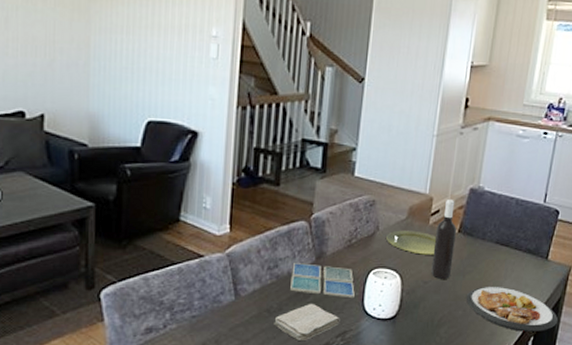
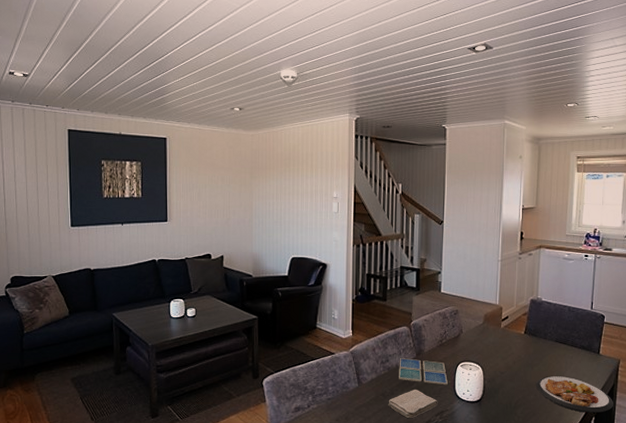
plate: present [386,230,437,255] -> none [469,332,508,351]
wine bottle: present [431,198,457,279] -> none [506,308,524,370]

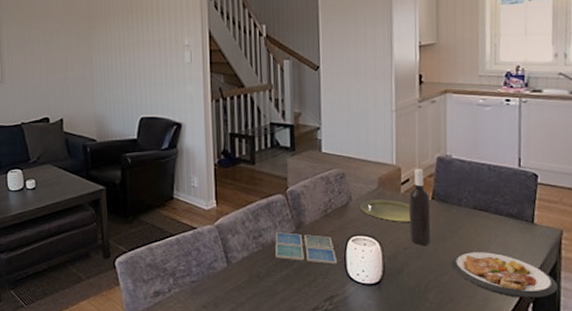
washcloth: present [388,389,438,418] -> none [264,269,326,304]
plate: none [469,332,508,351] -> present [360,199,411,222]
wine bottle: none [506,308,524,370] -> present [408,168,431,245]

